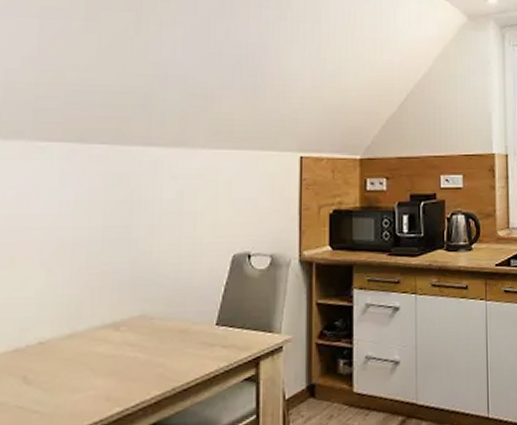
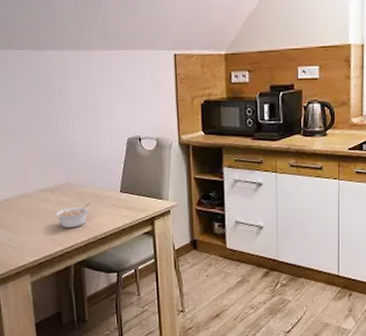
legume: none [116,342,171,379] -> present [55,203,90,228]

